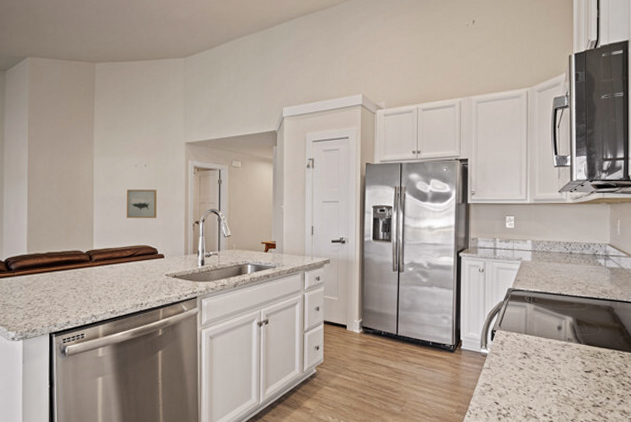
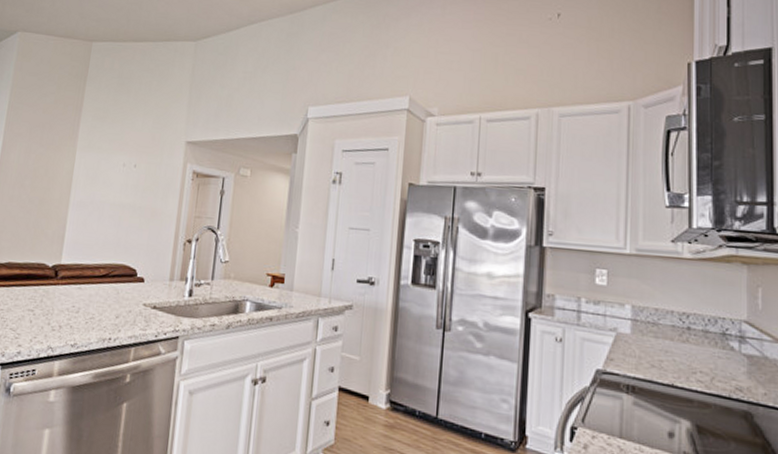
wall art: present [126,189,157,219] -> none [104,193,145,232]

